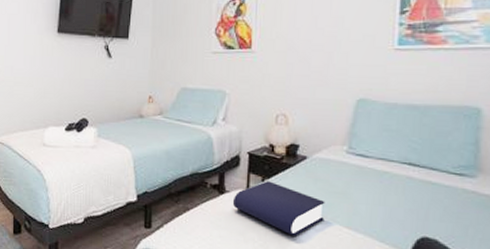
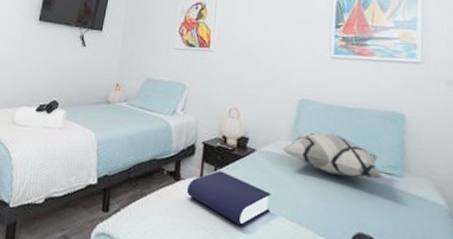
decorative pillow: none [337,134,454,180] -> present [282,132,384,179]

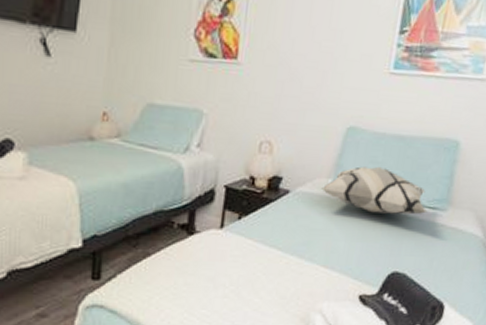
book: present [186,170,271,227] -> none [202,219,304,279]

